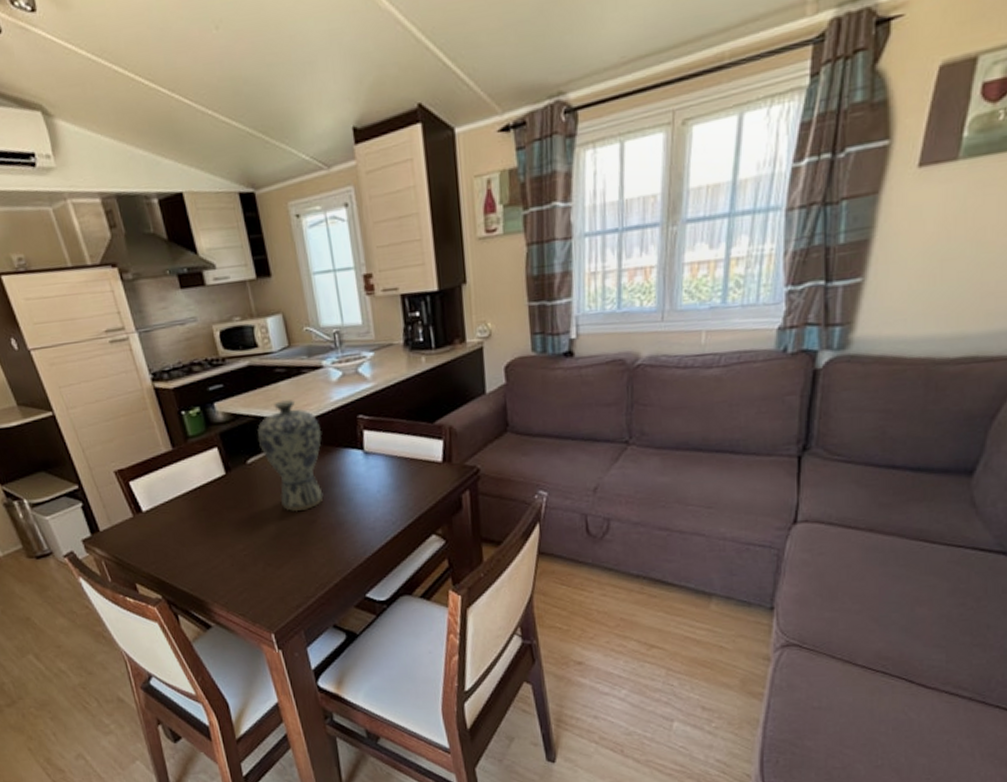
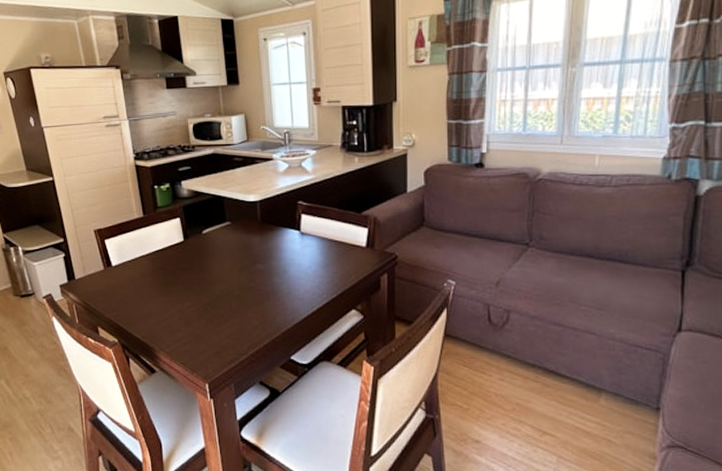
vase: present [257,400,324,512] -> none [214,184,267,278]

